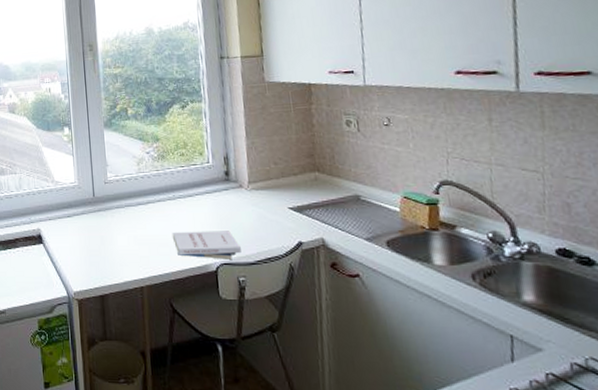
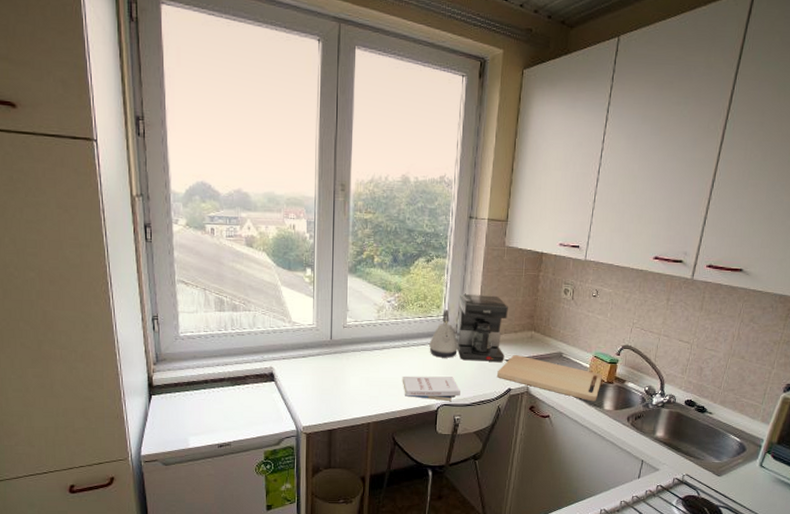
kettle: none [197,156,231,210] -> present [429,309,459,358]
coffee maker: none [223,136,287,211] -> present [456,294,508,362]
cutting board: none [282,201,422,255] -> present [497,355,602,402]

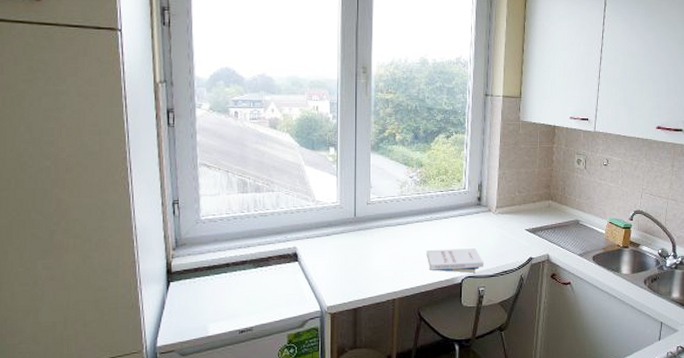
kettle: present [429,309,459,358] -> none [452,183,480,230]
coffee maker: present [456,294,508,362] -> none [477,168,526,232]
cutting board: present [497,355,602,402] -> none [519,224,618,267]

